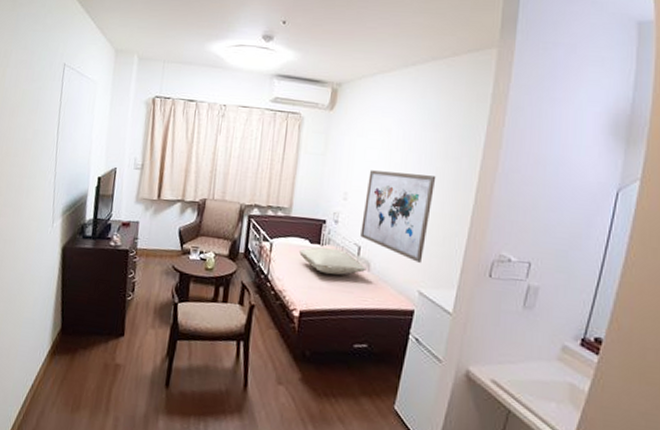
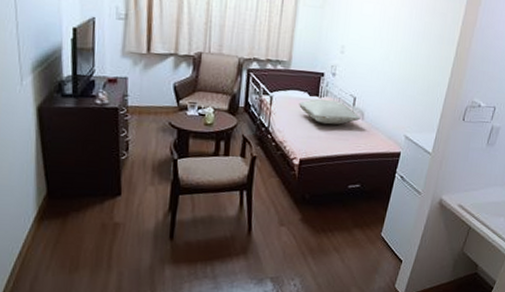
wall art: present [360,170,436,263] -> none [356,24,425,111]

